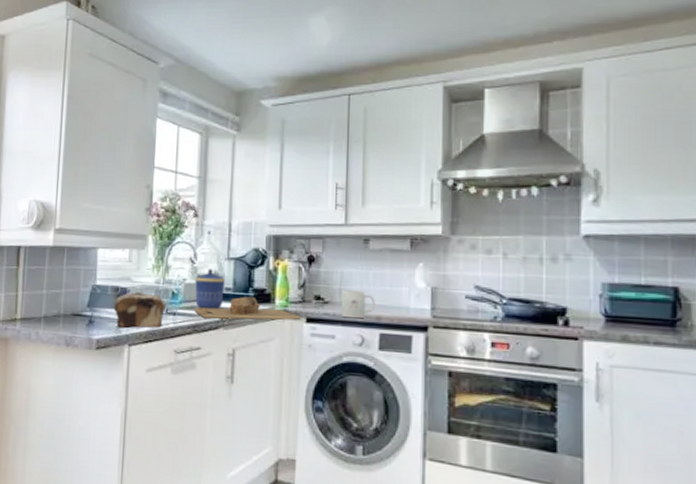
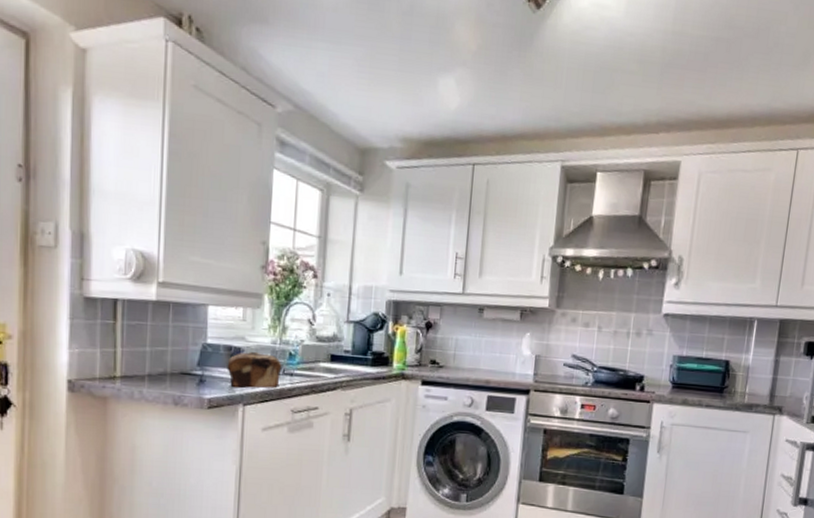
decorative jar: present [195,269,225,310] -> none [313,331,344,372]
cutting board: present [195,296,301,321] -> none [312,359,417,383]
mug: present [340,289,375,319] -> none [454,355,485,382]

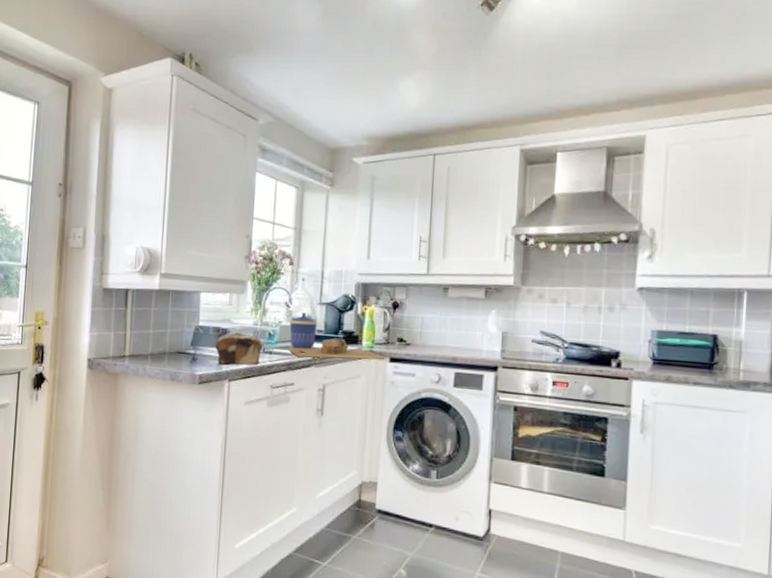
cutting board: none [312,359,417,383] -> present [289,338,385,360]
decorative jar: none [313,331,344,372] -> present [289,312,317,350]

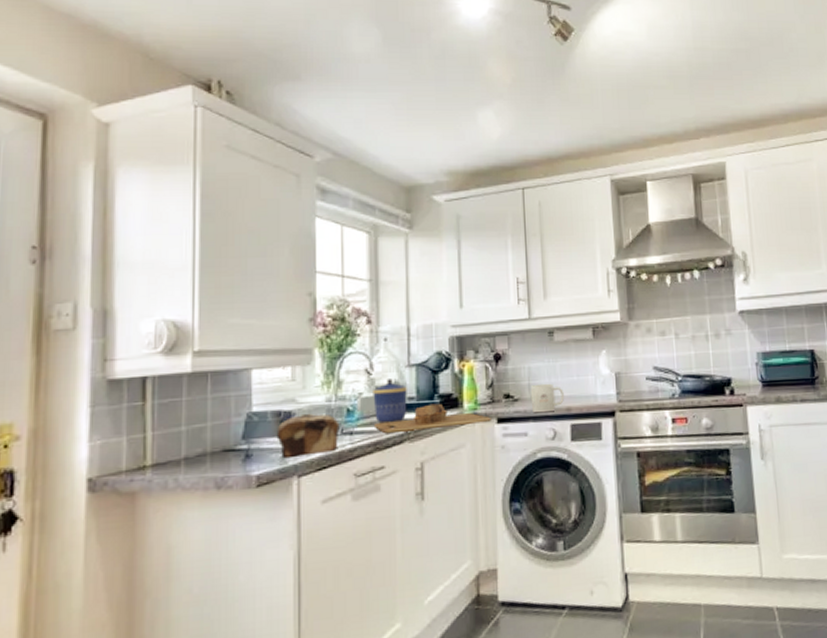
mug: none [421,332,452,359] -> present [530,383,564,413]

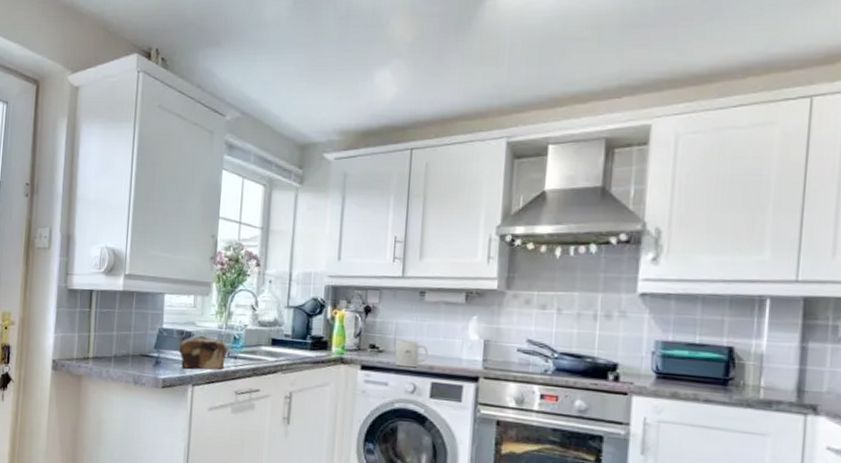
decorative jar: present [373,379,407,424] -> none [255,316,284,355]
cutting board: present [375,403,491,434] -> none [255,343,356,368]

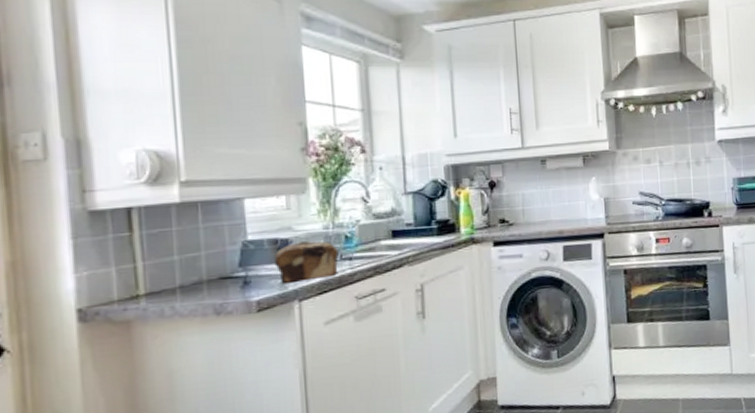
mug: present [394,339,428,368] -> none [524,208,556,237]

